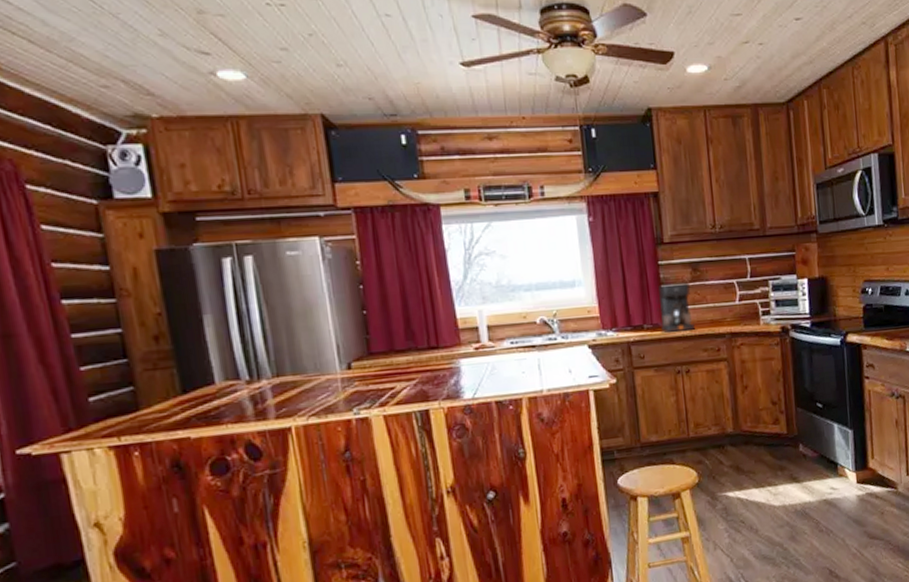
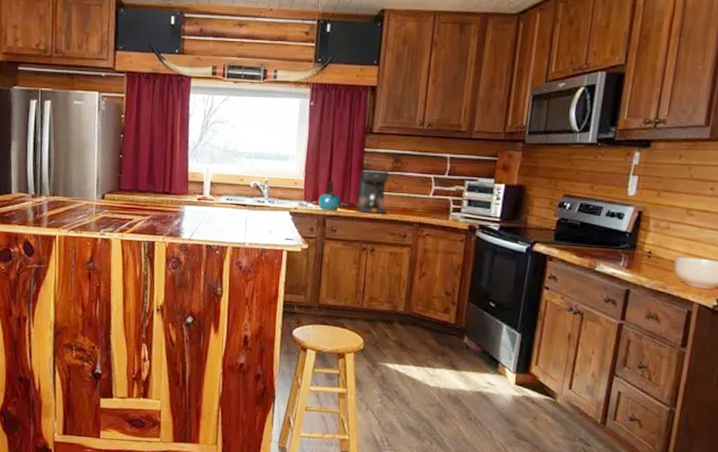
kettle: none [618,303,645,337] -> present [318,181,341,211]

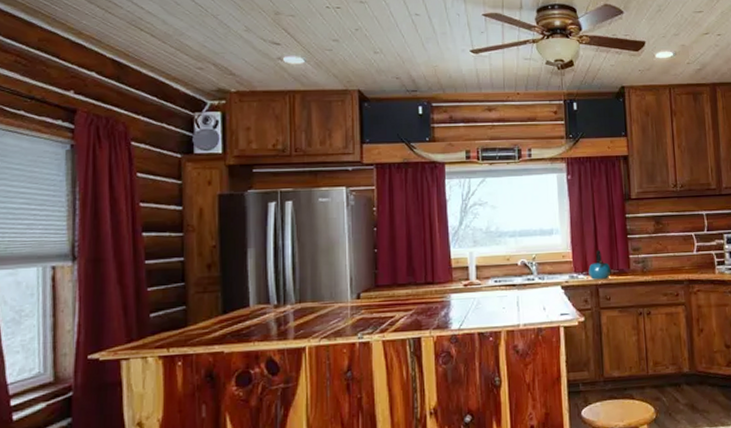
coffee maker: present [356,169,389,215] -> none [625,233,656,277]

